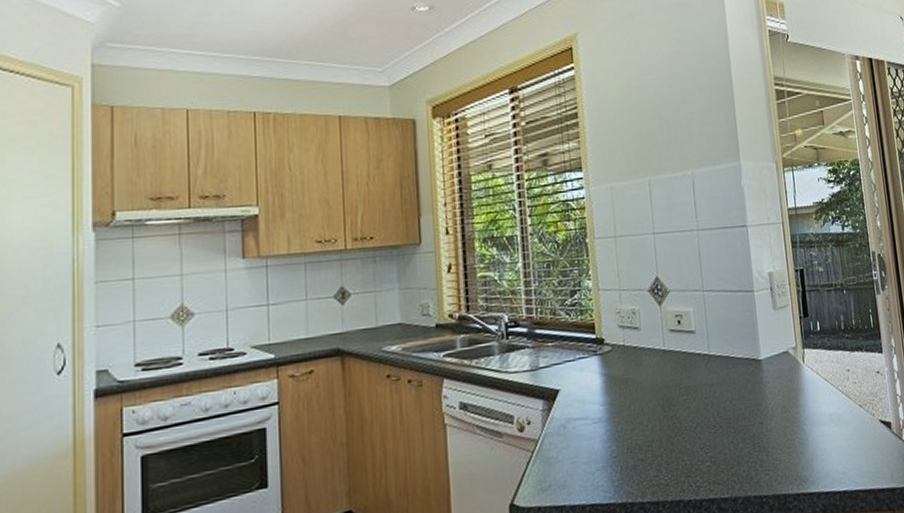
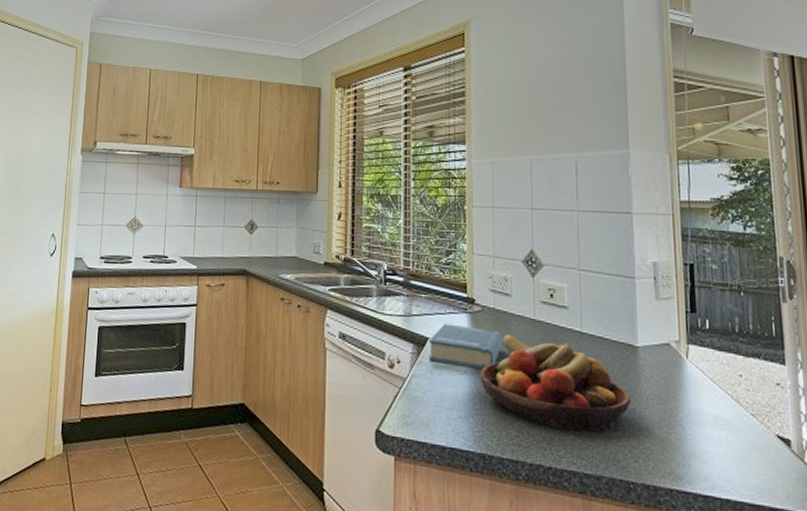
book: none [559,368,636,415] -> present [428,323,503,369]
fruit bowl: none [615,369,759,460] -> present [480,335,632,433]

